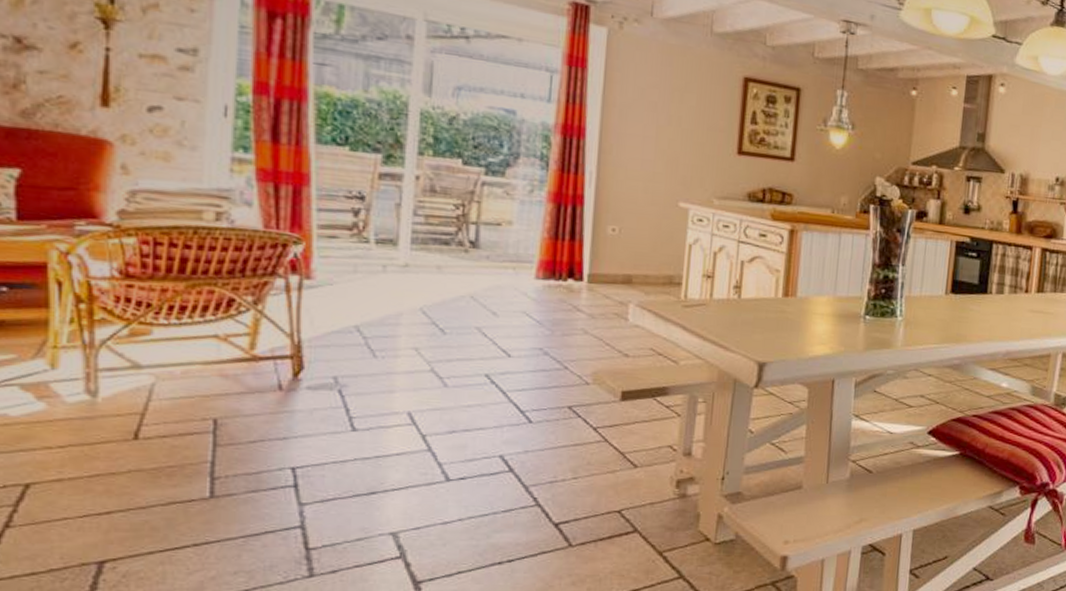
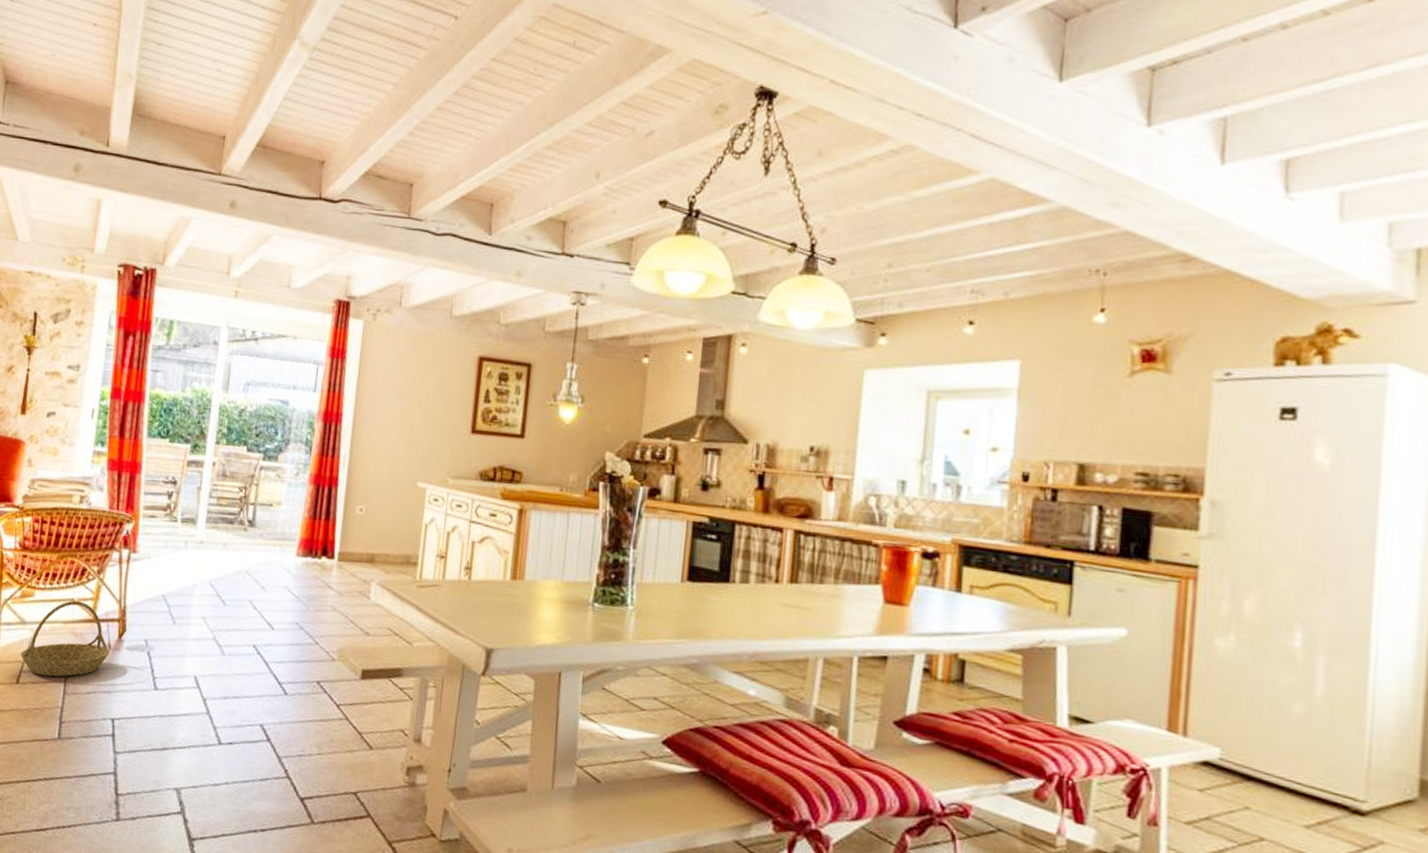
basket: none [137,336,281,428] -> present [20,600,110,677]

